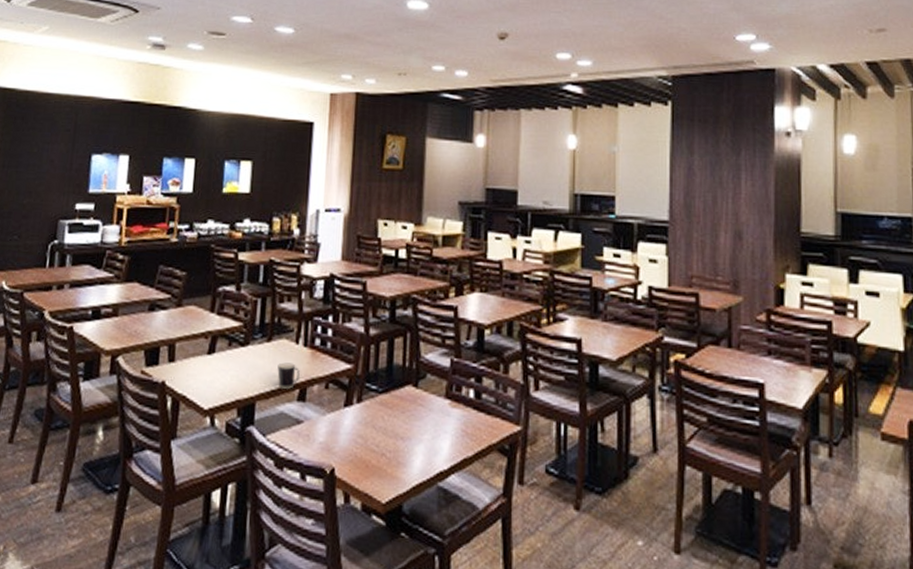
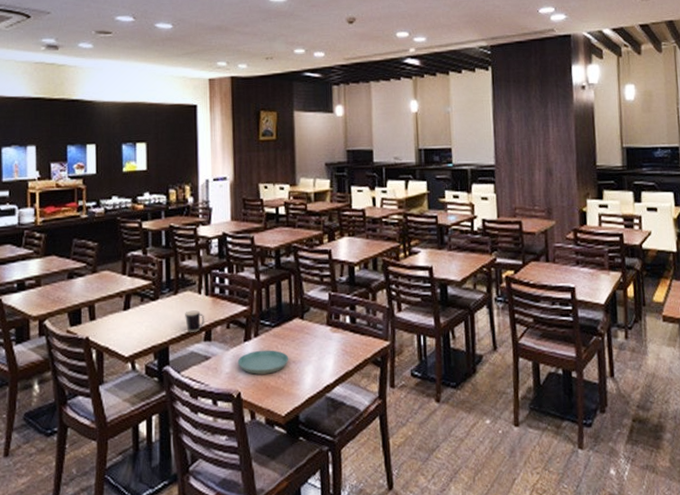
saucer: none [334,419,397,450] -> present [237,350,289,375]

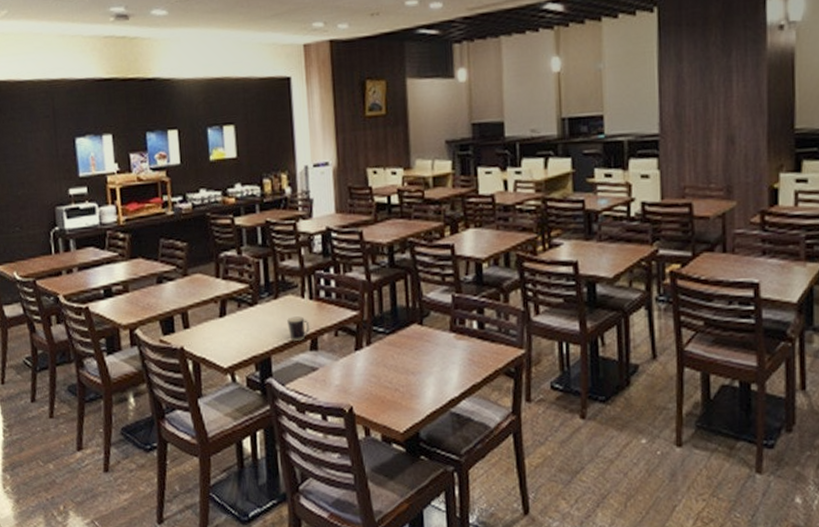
saucer: present [237,350,289,375] -> none [348,360,407,387]

